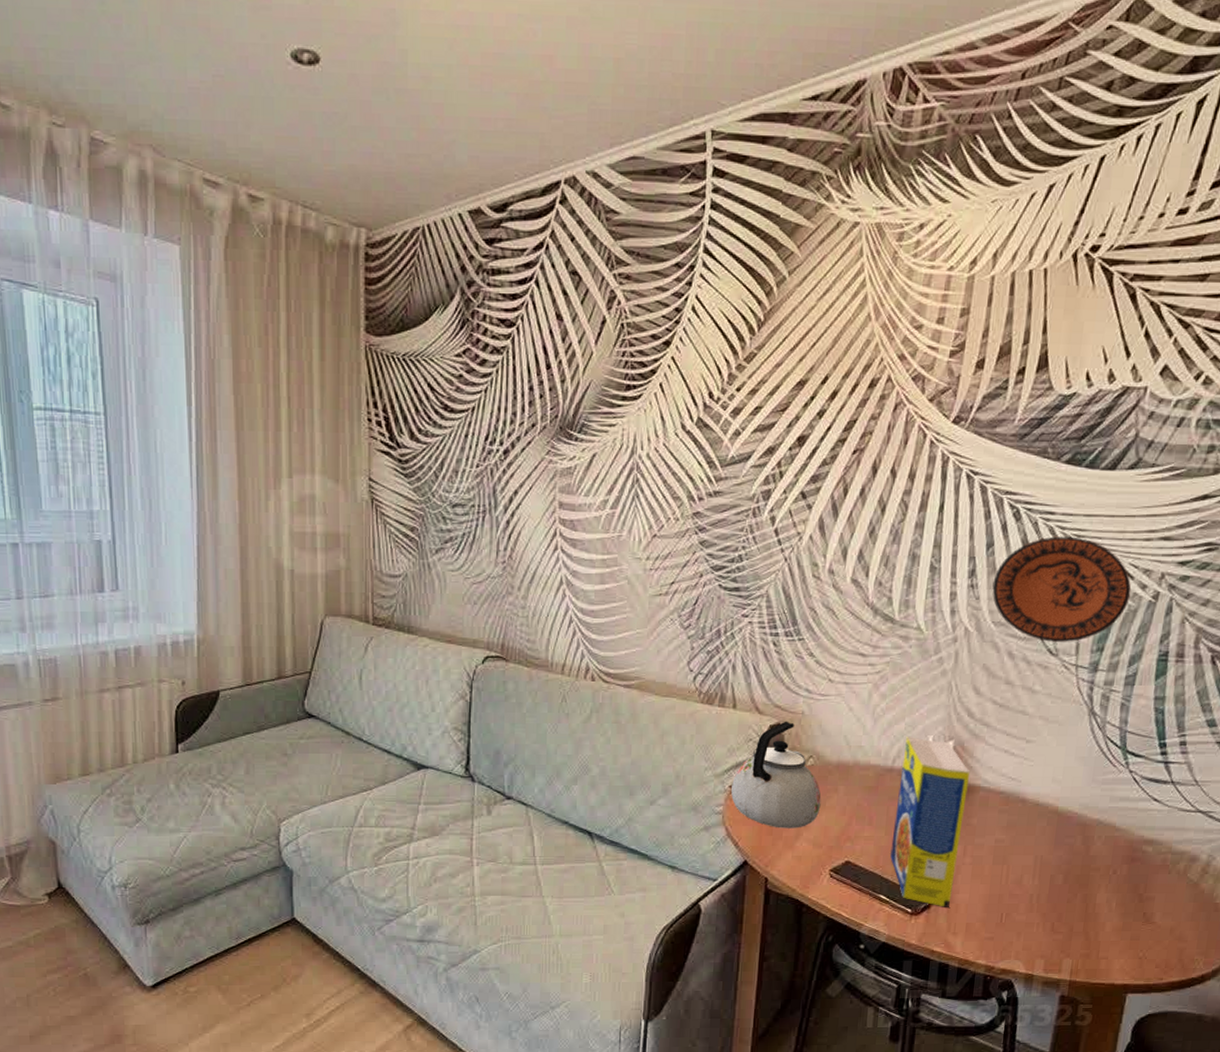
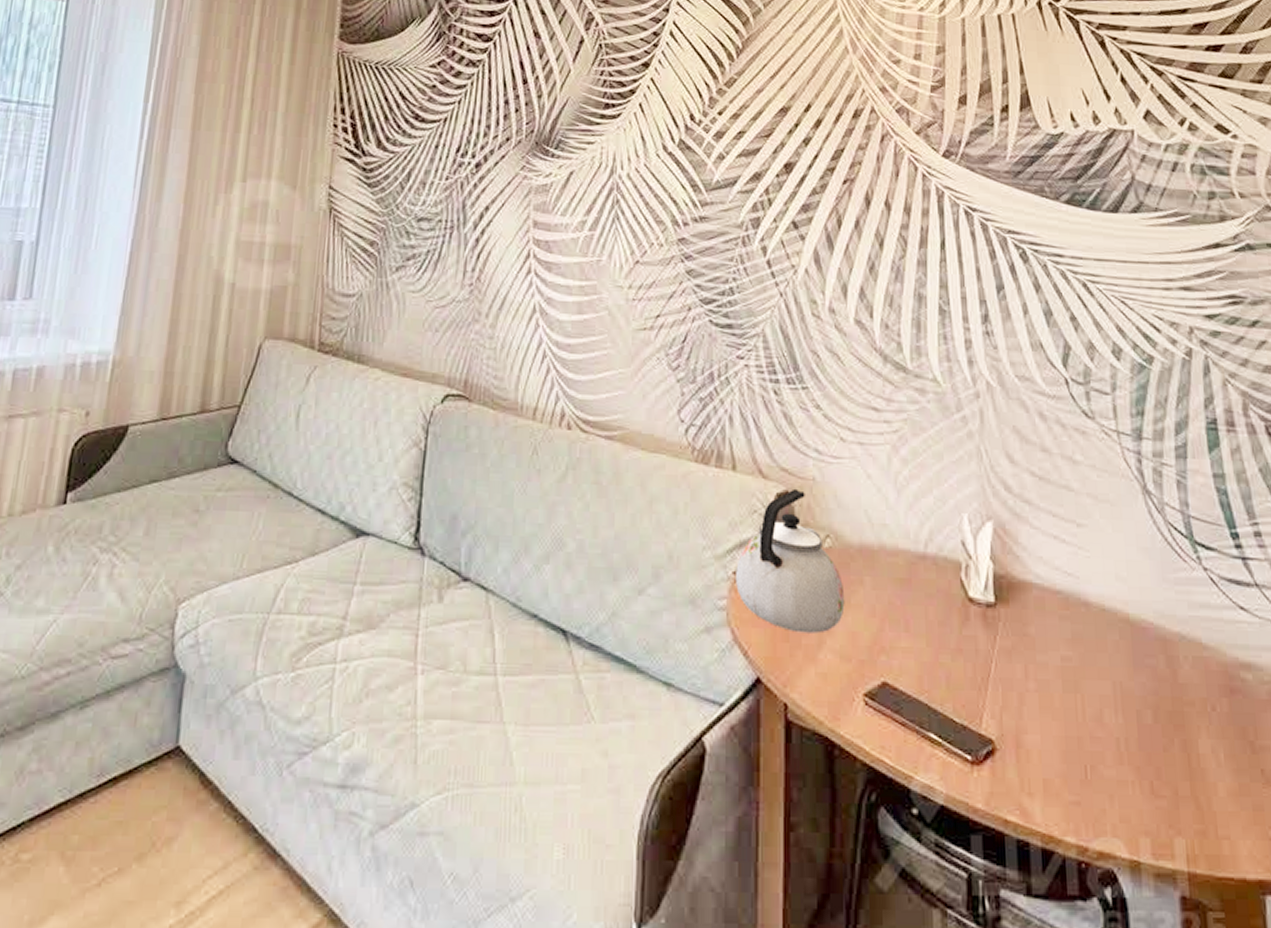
legume: present [890,737,971,907] -> none [935,514,1019,754]
decorative plate: present [992,536,1132,642] -> none [1009,281,1162,403]

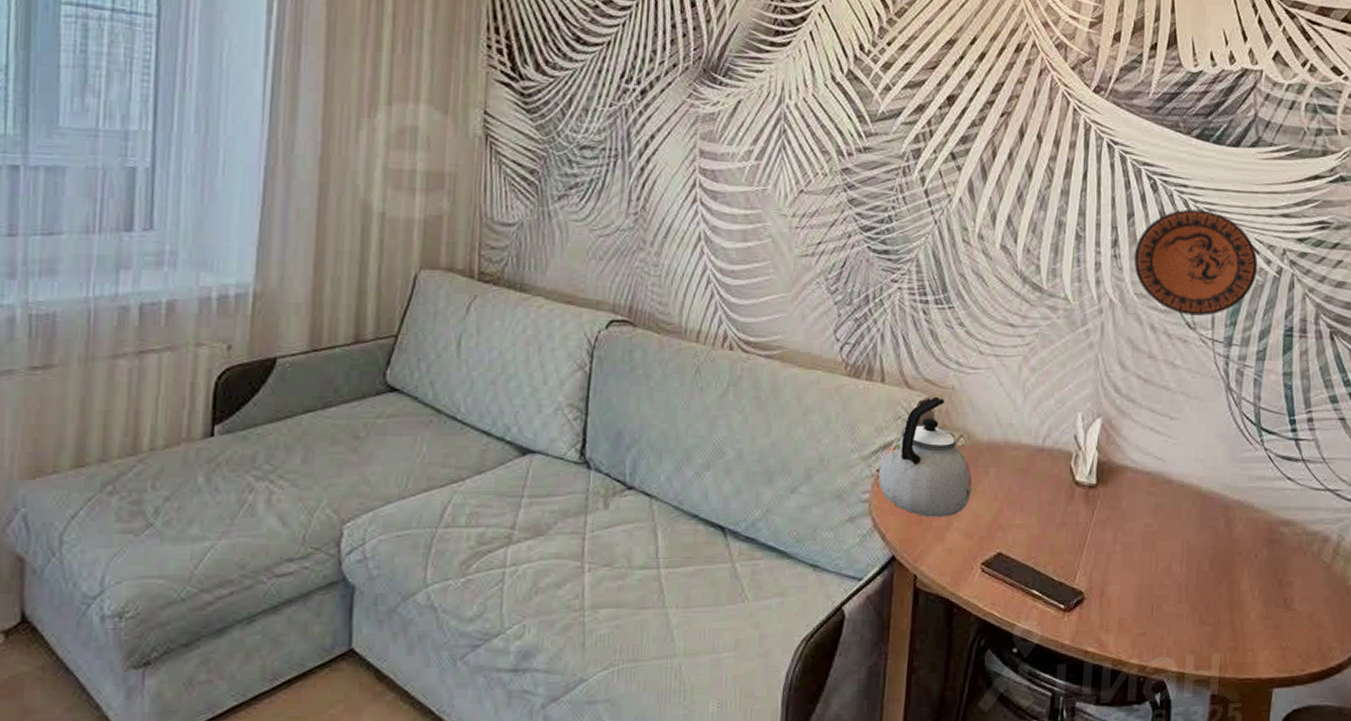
decorative plate: none [1009,281,1162,403] -> present [1134,209,1258,316]

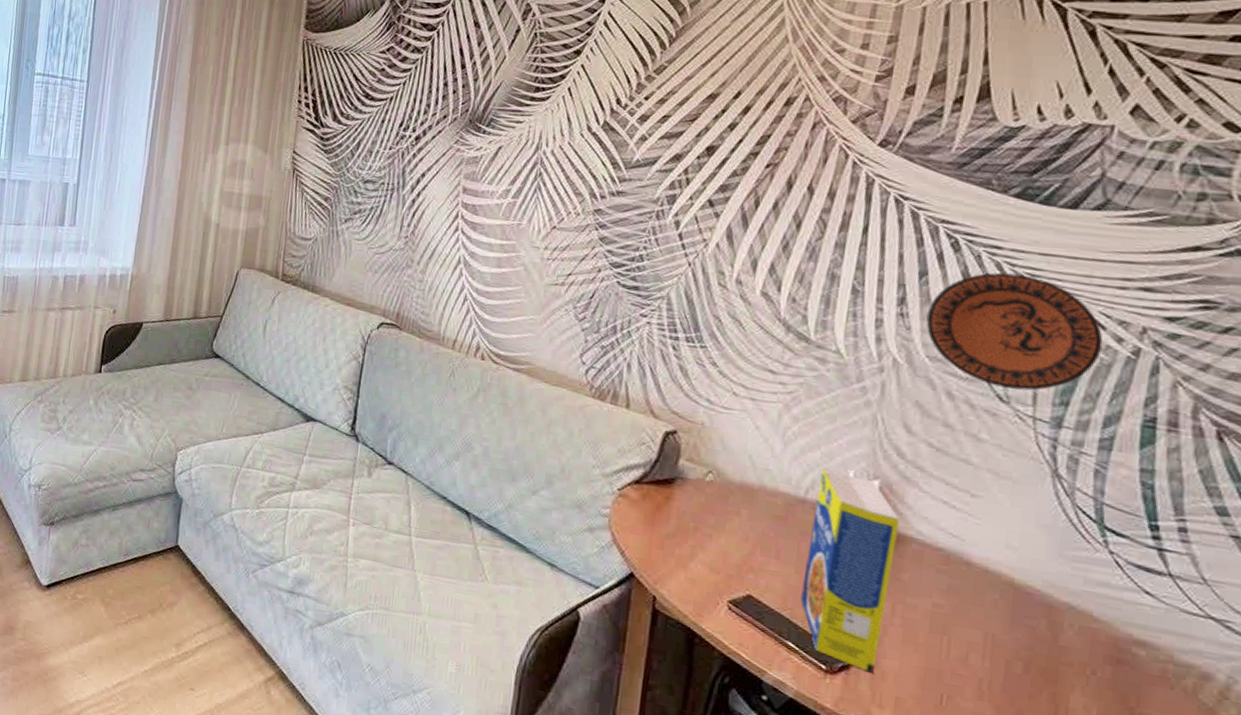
kettle: present [878,396,972,518] -> none [619,429,721,548]
legume: none [1042,414,1119,601] -> present [800,467,901,673]

